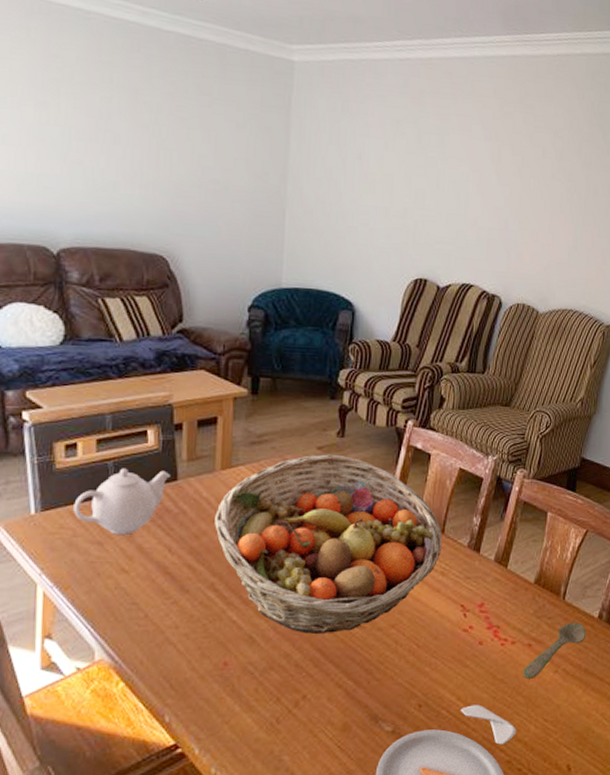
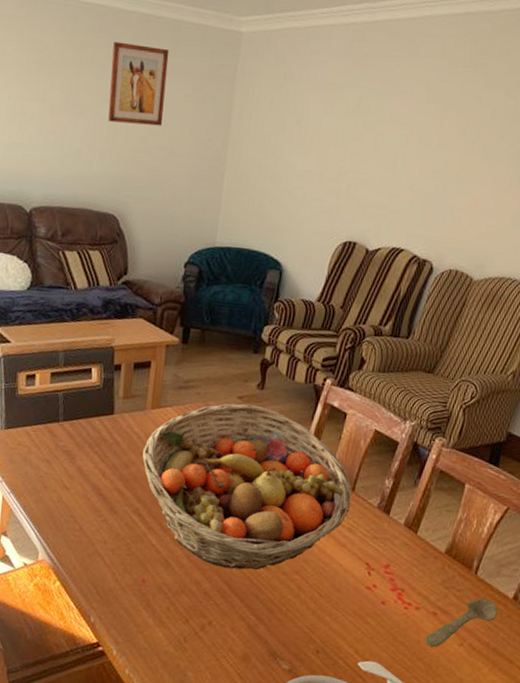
teapot: present [73,468,171,535] -> none [29,399,109,457]
wall art: none [147,63,215,158] -> present [108,41,170,126]

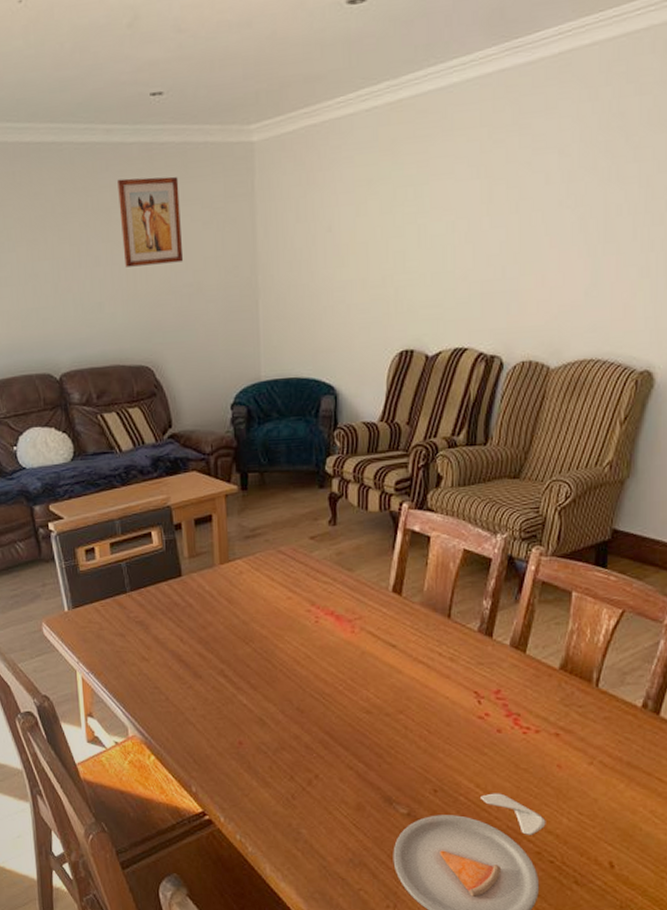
fruit basket: present [142,403,352,570] -> none [218,543,448,717]
spoon: present [425,598,498,647] -> none [551,711,626,769]

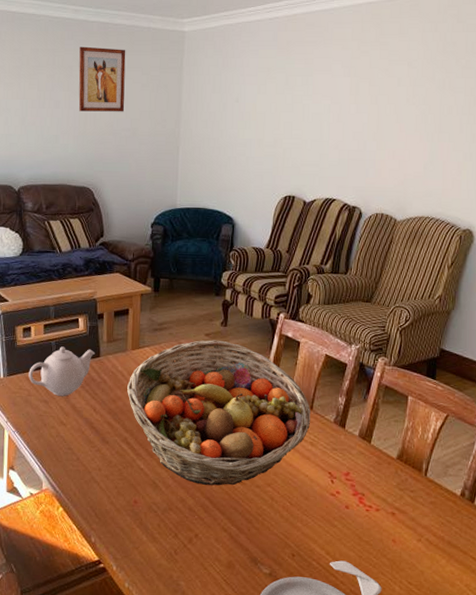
teapot: none [97,567,176,627] -> present [28,346,96,396]
fruit basket: none [218,543,448,717] -> present [127,340,311,486]

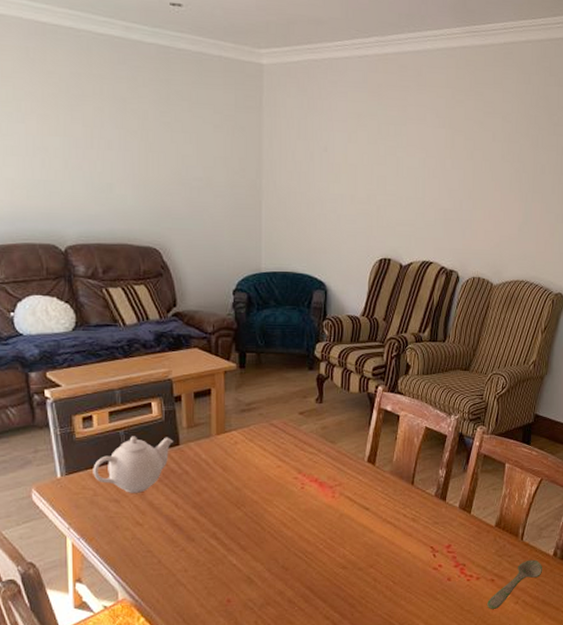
wall art: present [78,46,126,112] -> none [134,74,195,158]
fruit basket: present [127,340,311,486] -> none [213,418,412,574]
spoon: none [387,497,448,544] -> present [487,559,542,609]

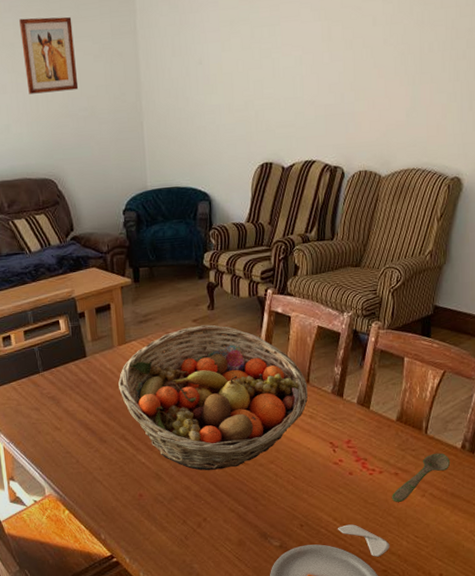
teapot: present [93,436,174,493] -> none [15,350,82,402]
wall art: none [134,74,195,158] -> present [19,16,79,94]
fruit basket: none [213,418,412,574] -> present [118,324,308,471]

